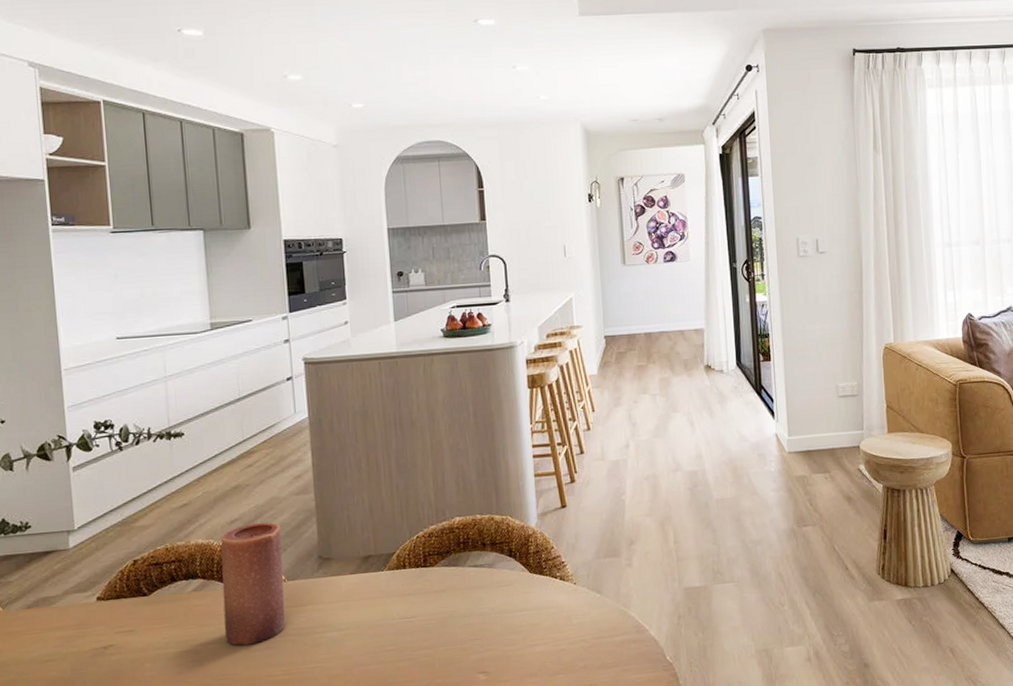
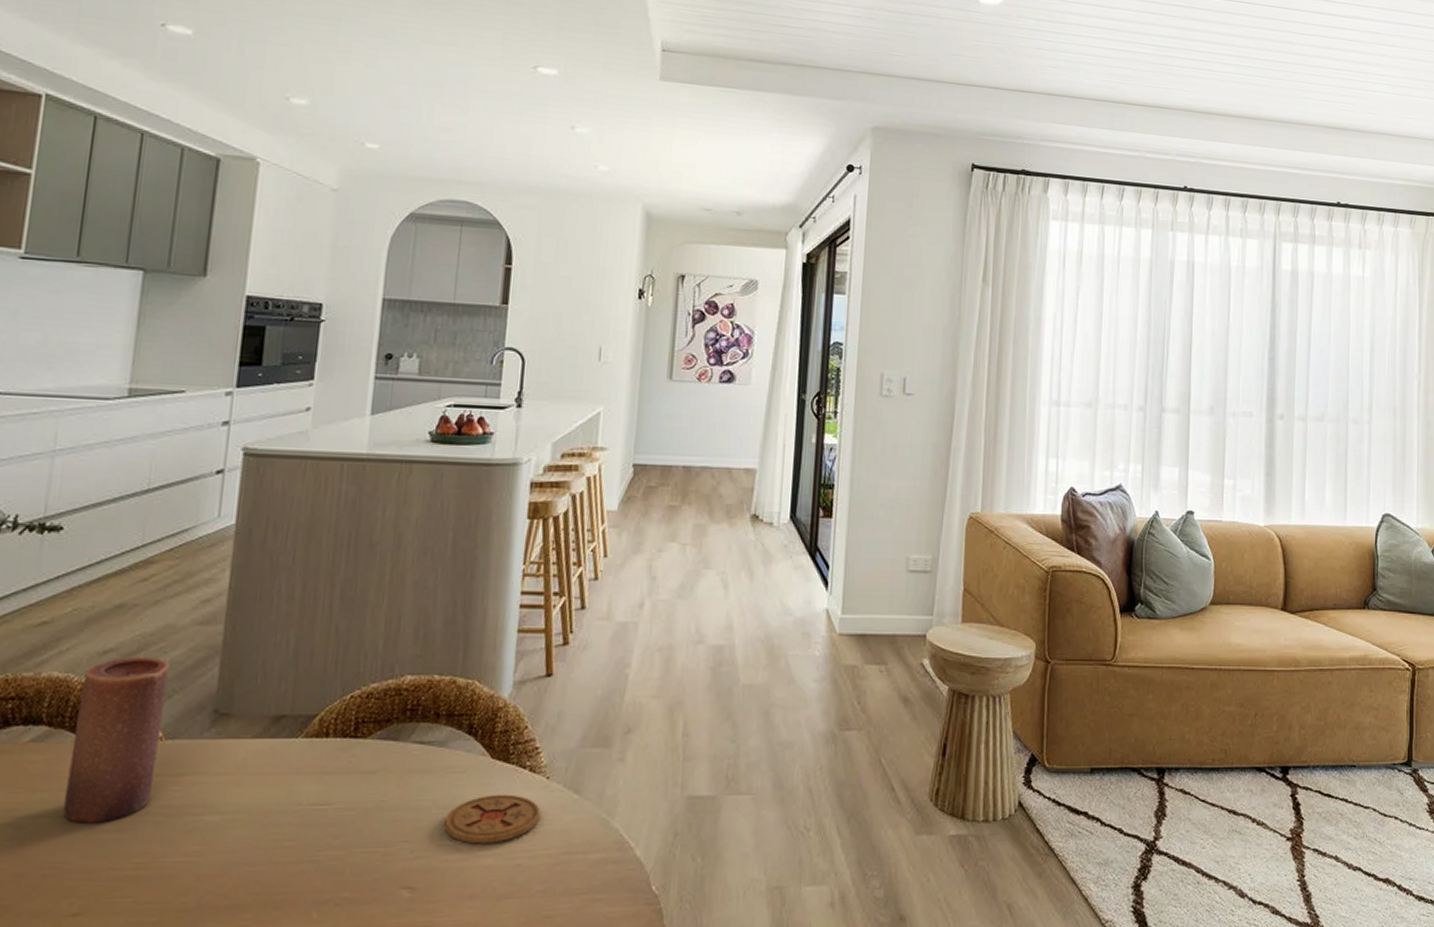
coaster: none [502,598,574,637] -> present [444,794,541,844]

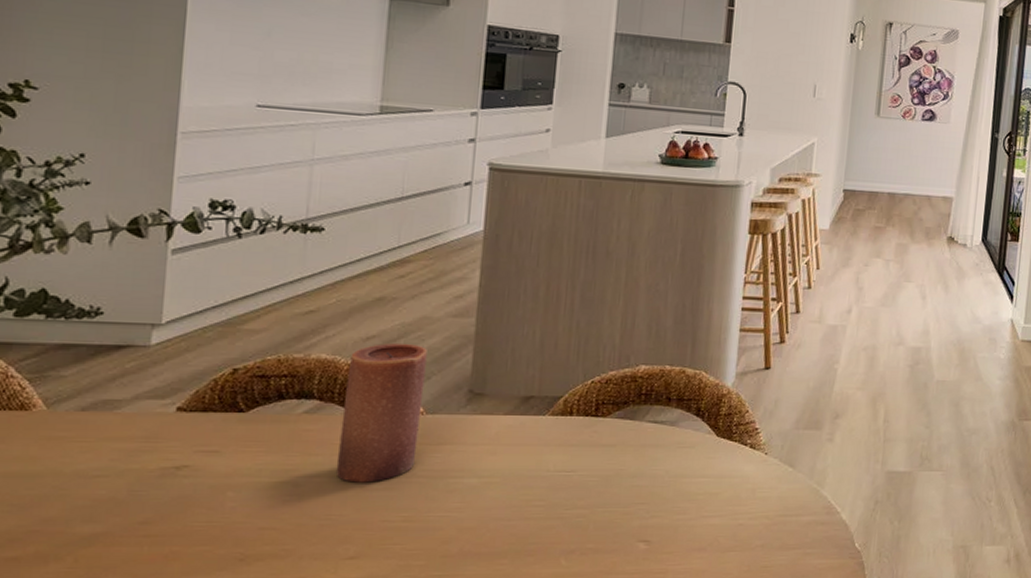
coaster: present [444,794,541,844] -> none [676,466,760,507]

